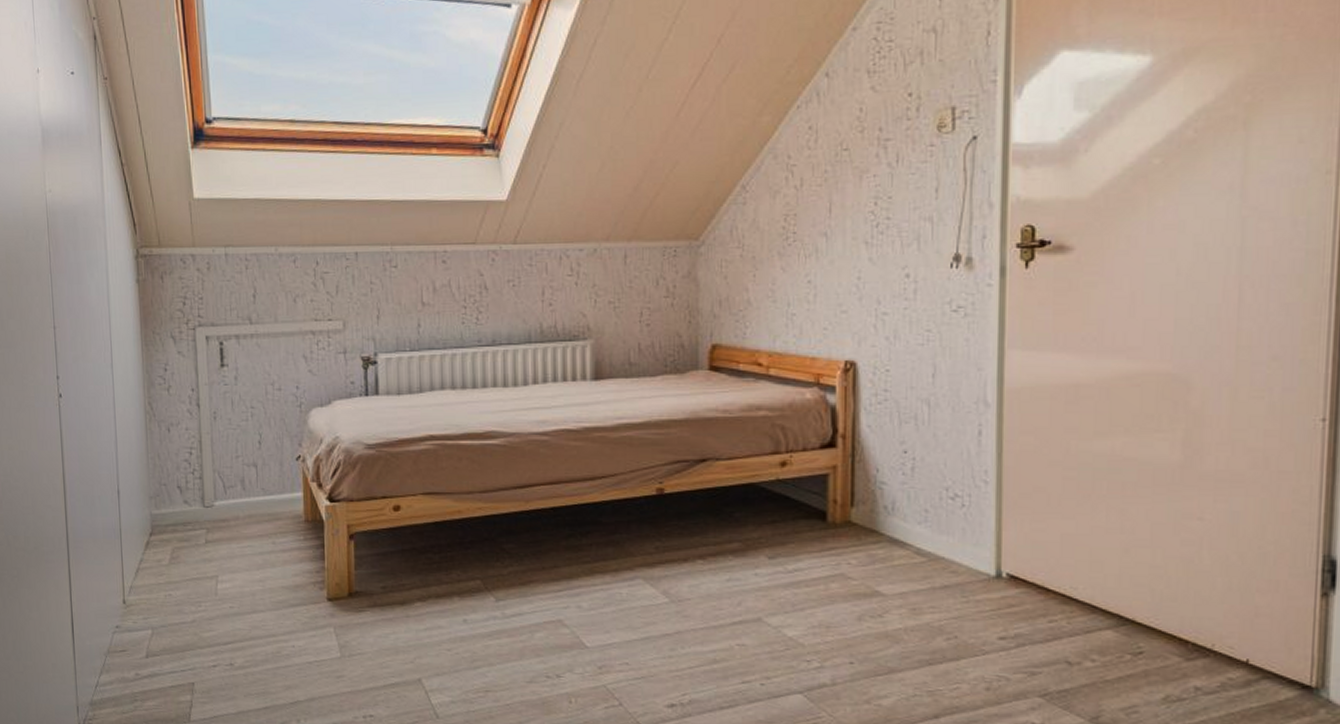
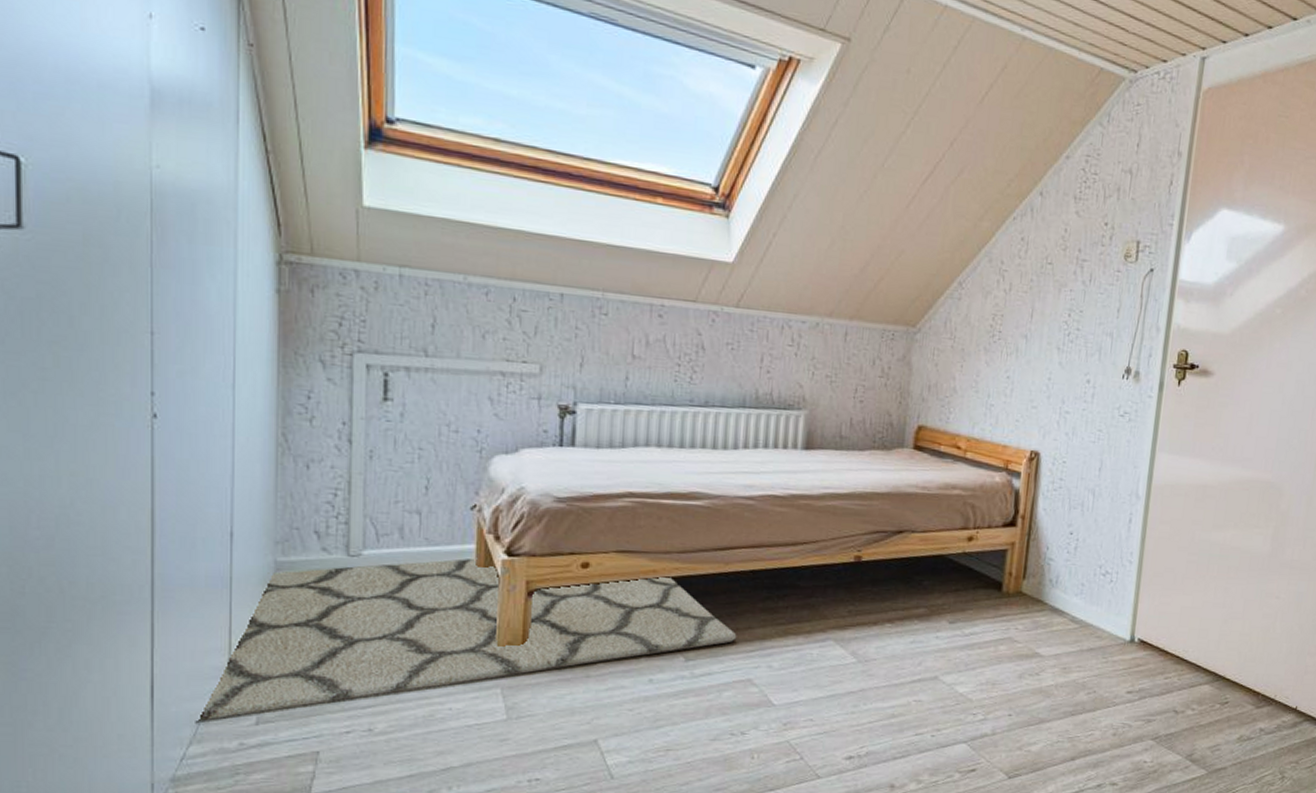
rug: none [103,505,544,655] -> present [195,558,737,722]

